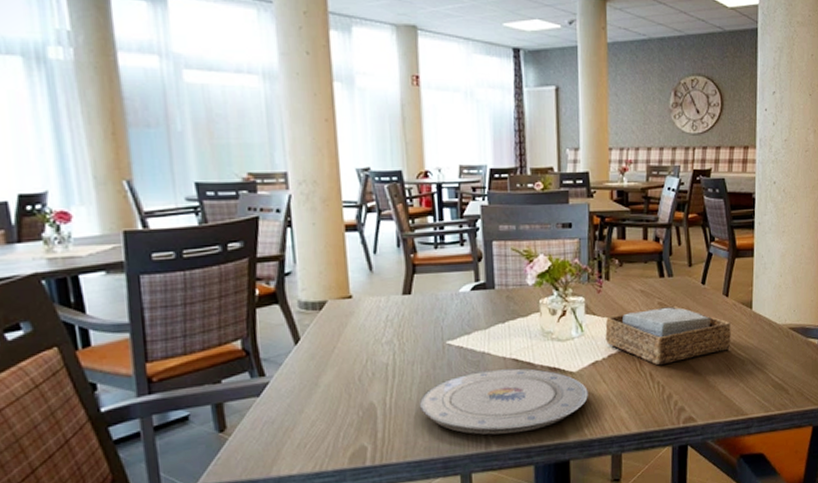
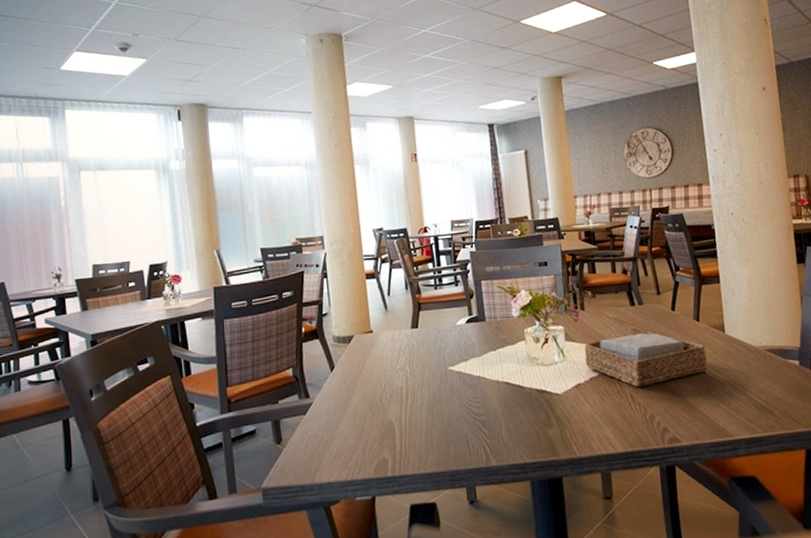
plate: present [419,368,588,435] -> none [428,390,574,451]

